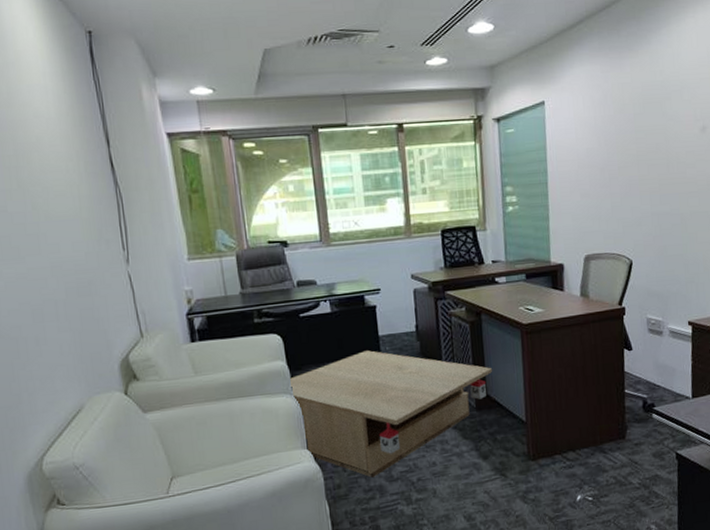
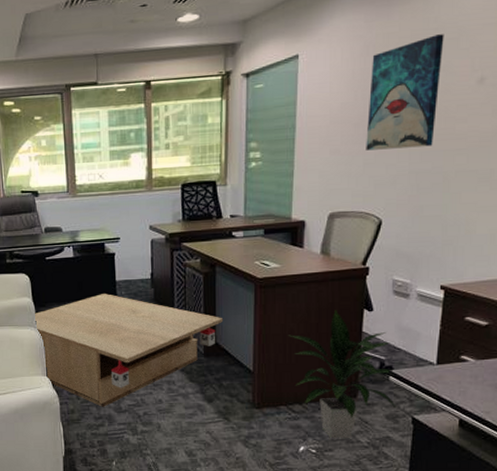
indoor plant: none [557,351,663,483] -> present [289,310,398,438]
wall art: none [610,86,670,194] -> present [366,34,444,151]

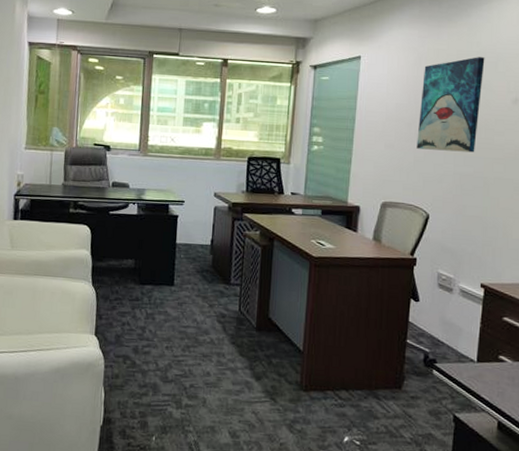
coffee table: present [34,294,224,407] -> none [90,254,278,375]
indoor plant: present [289,310,398,438] -> none [339,296,440,432]

